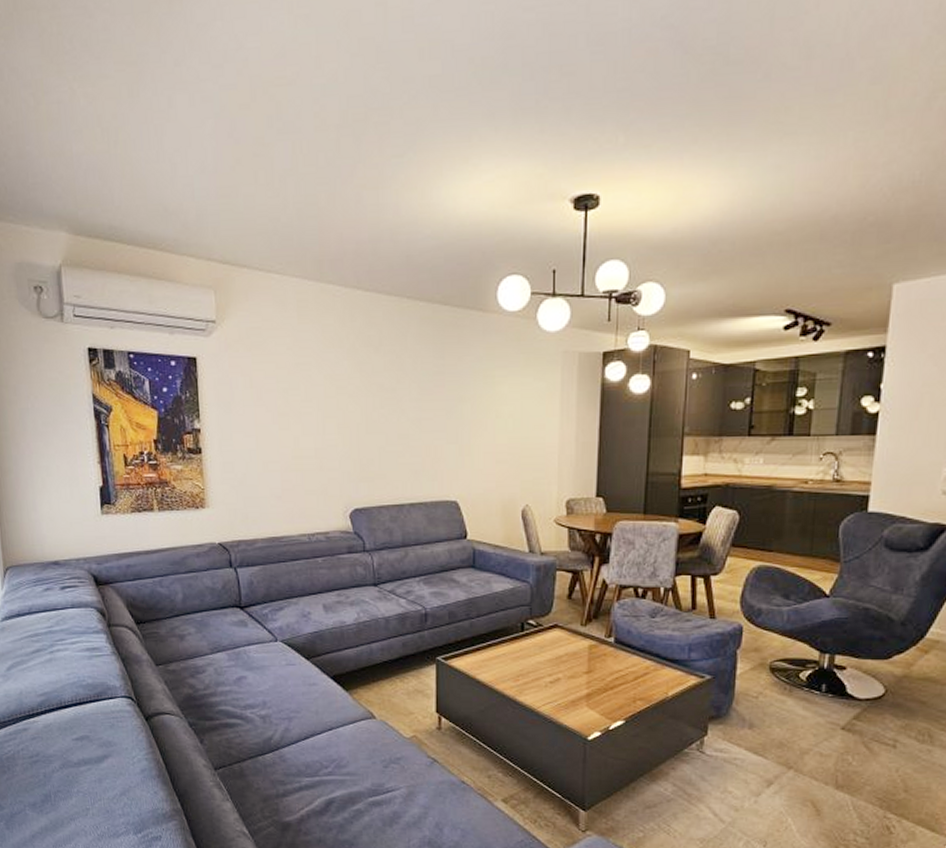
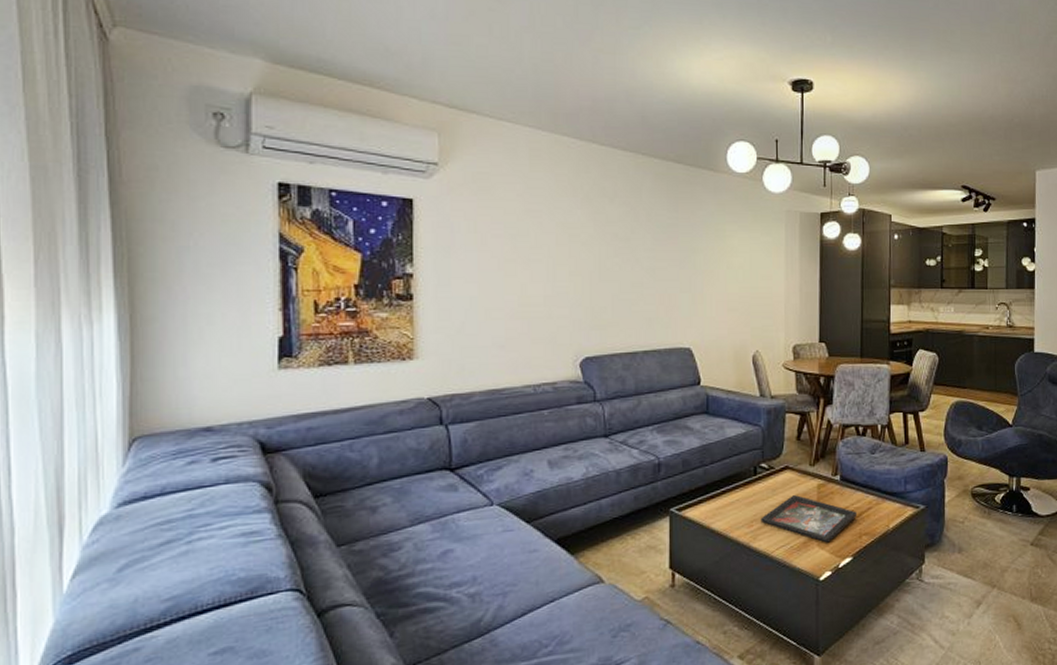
decorative tray: none [527,654,631,704] -> present [760,495,857,543]

